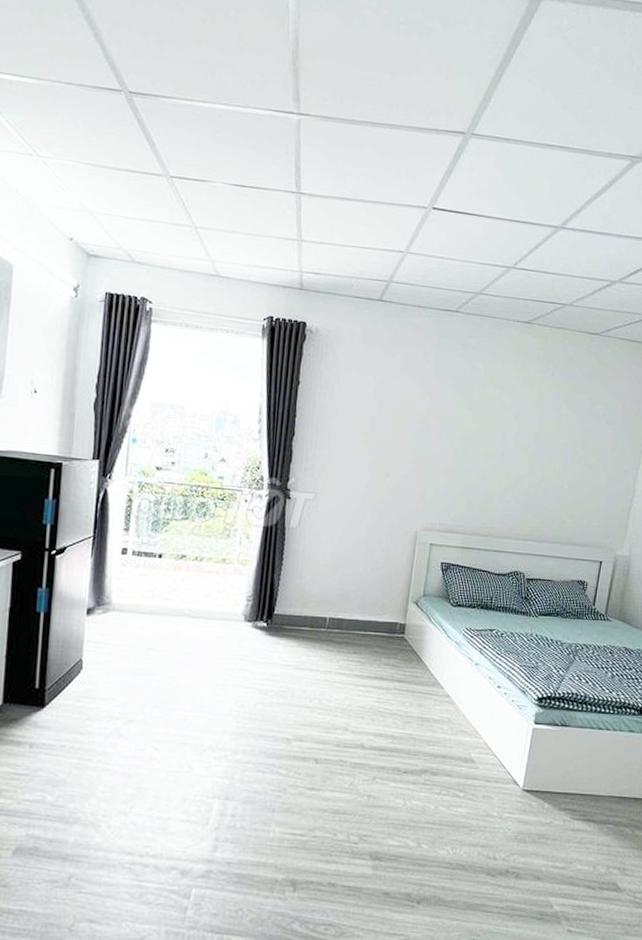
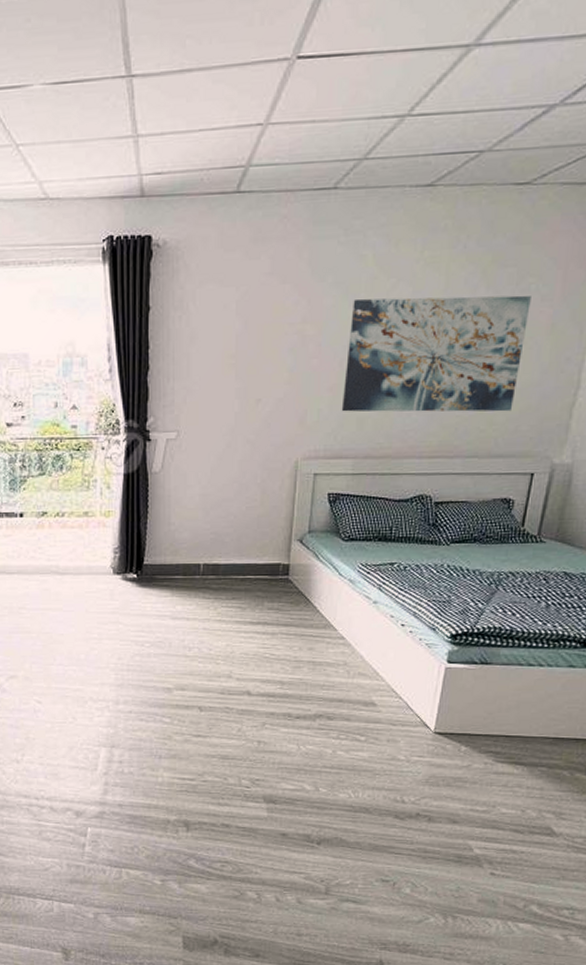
wall art: none [455,401,600,509] -> present [341,295,531,412]

